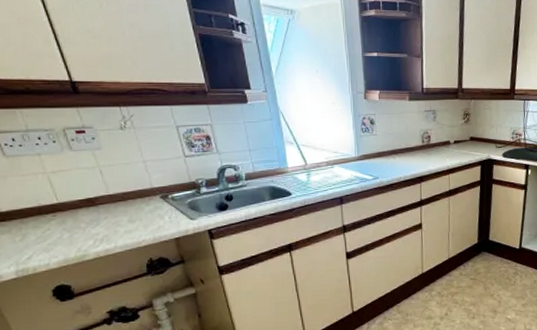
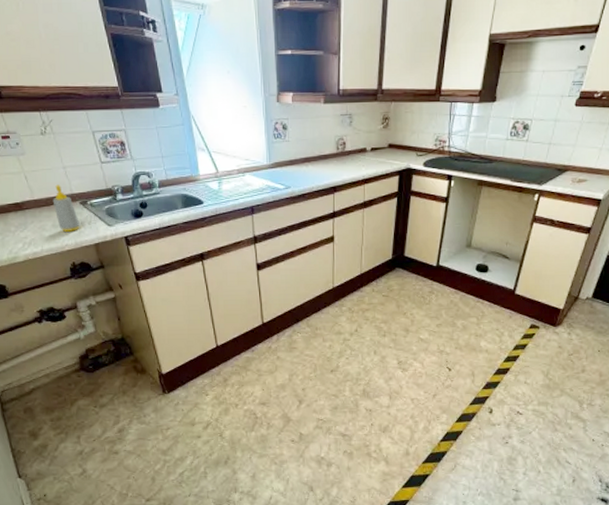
soap bottle: none [130,179,159,227] -> present [52,184,80,232]

